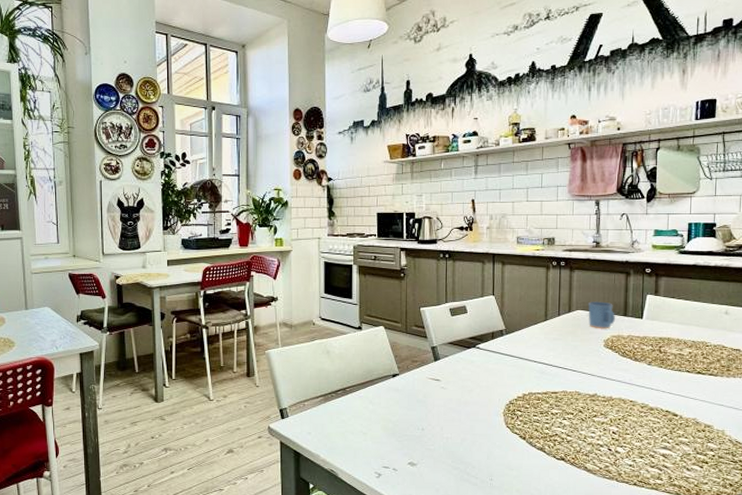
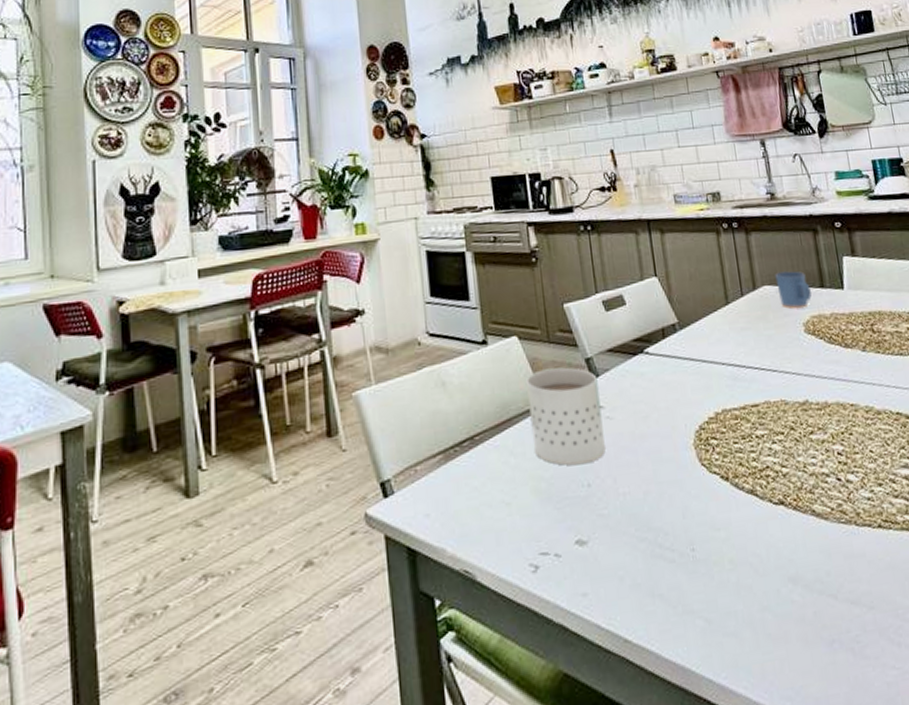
mug: none [386,351,439,416] -> present [525,367,606,466]

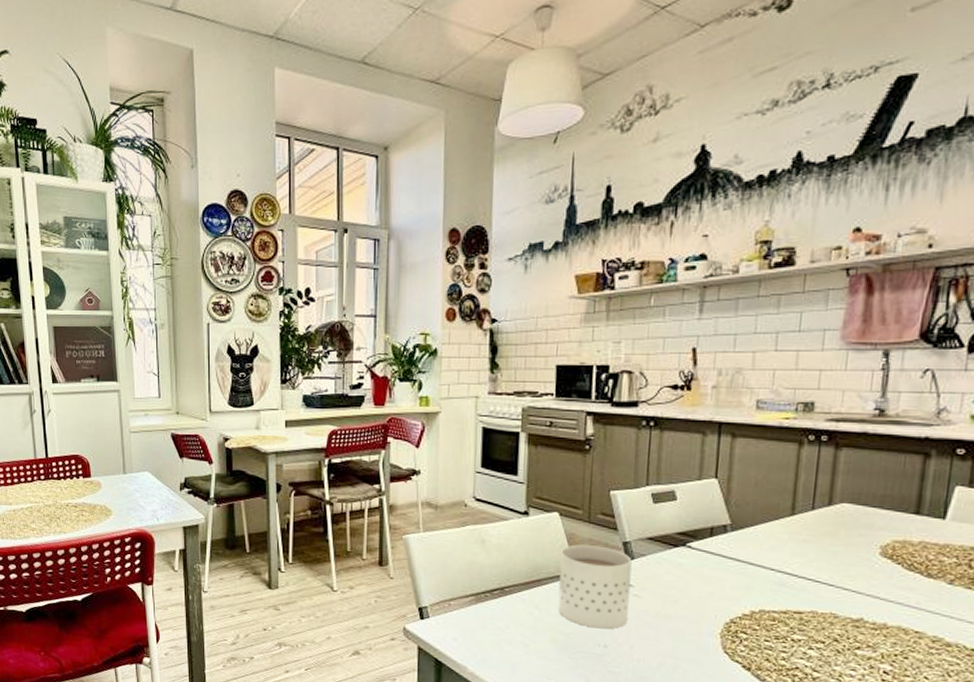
mug: present [775,271,812,308] -> none [858,492,901,530]

